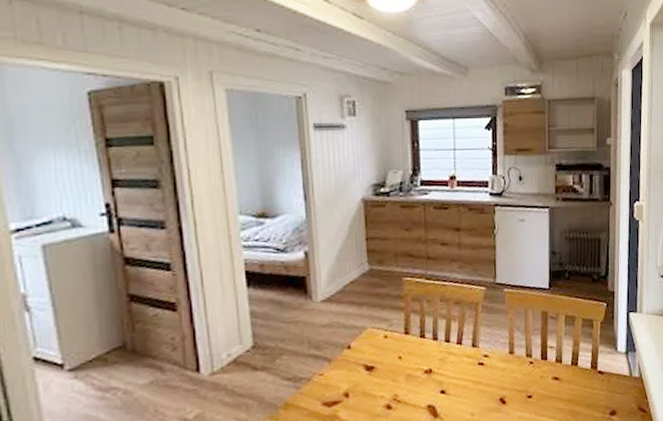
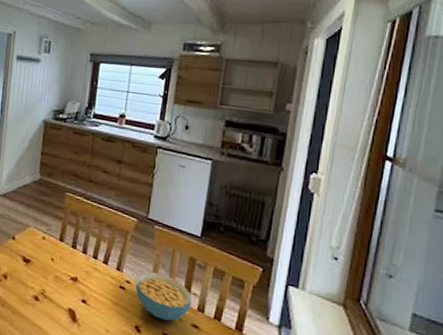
cereal bowl: none [493,336,550,383] -> present [135,271,192,321]

